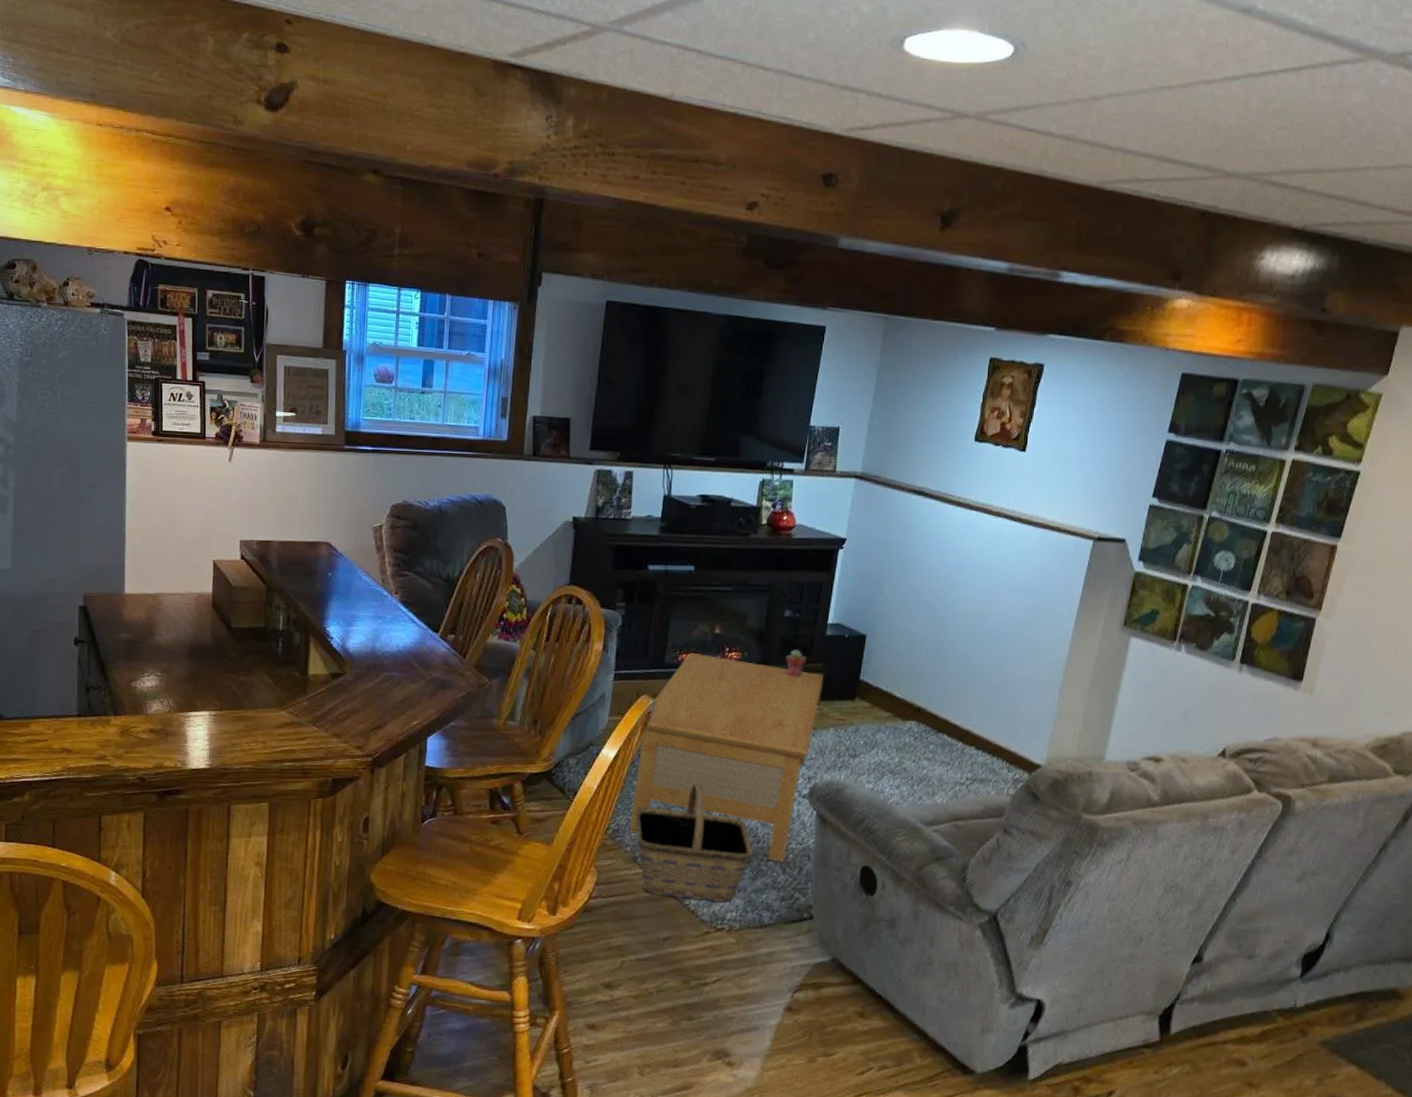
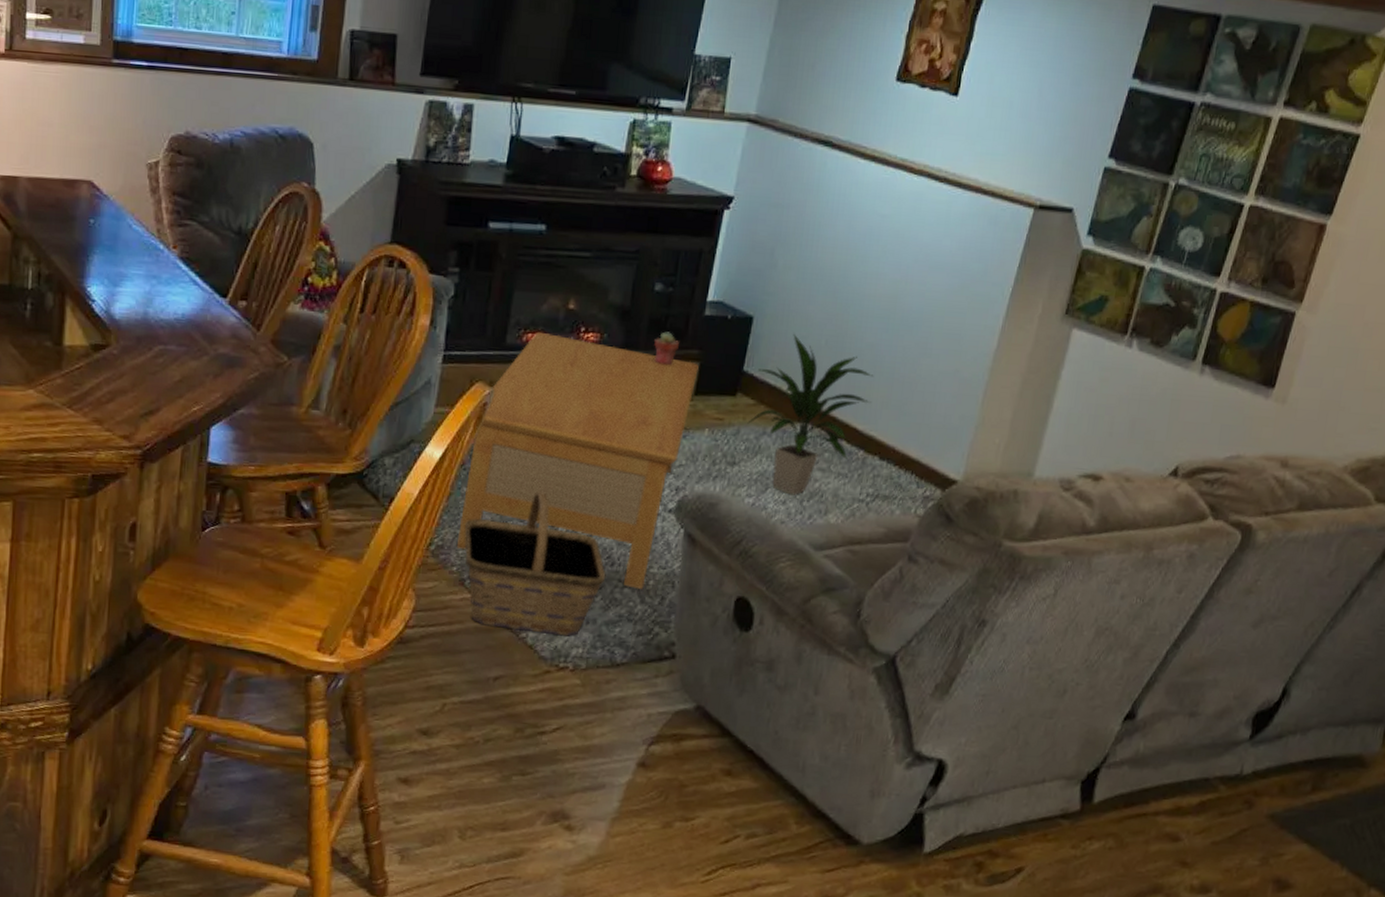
indoor plant: none [865,647,968,781] -> present [747,333,874,495]

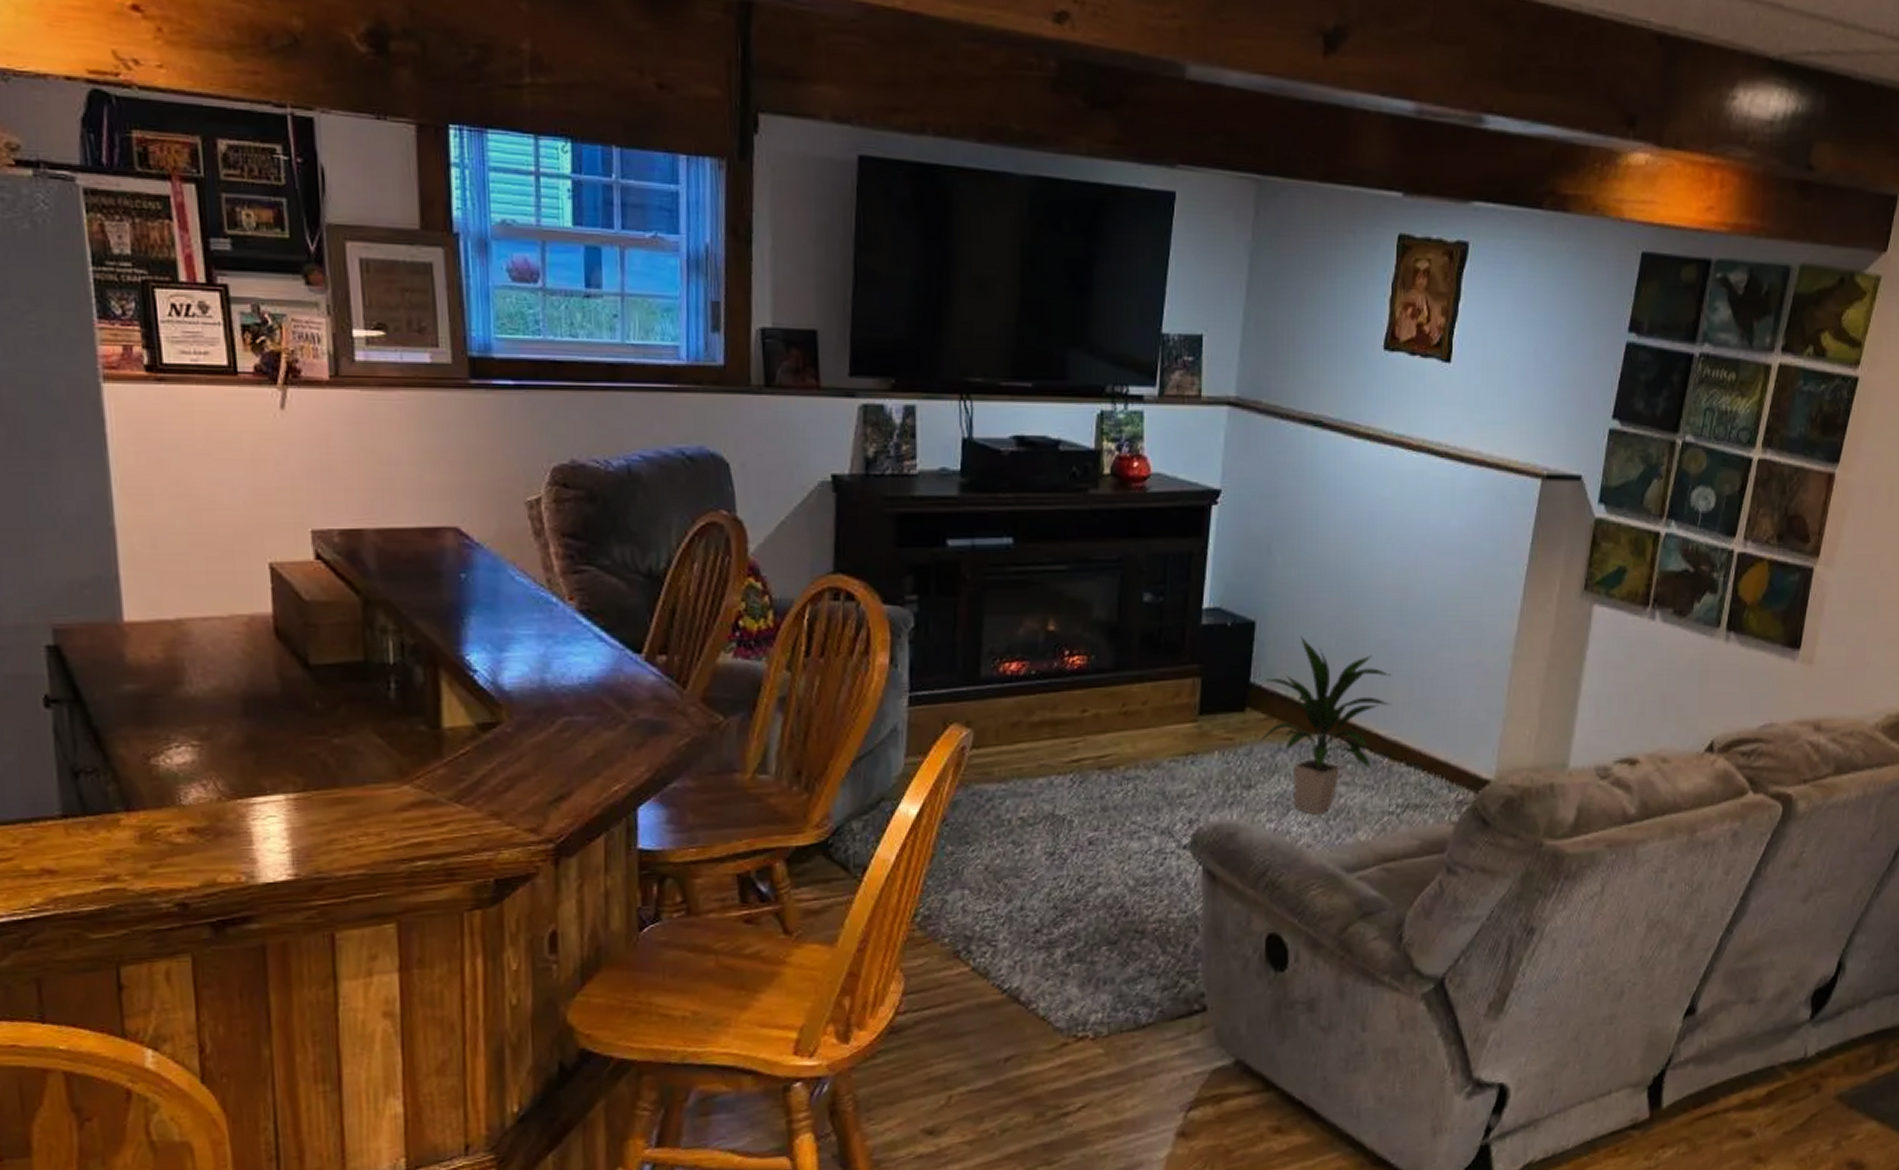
coffee table: present [456,331,699,589] -> none [946,659,1201,938]
basket: present [464,491,606,636] -> none [953,841,1120,1002]
potted succulent: present [654,331,679,366] -> none [1149,647,1176,685]

